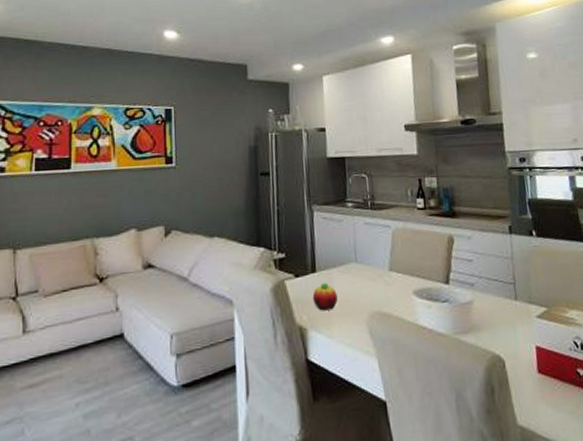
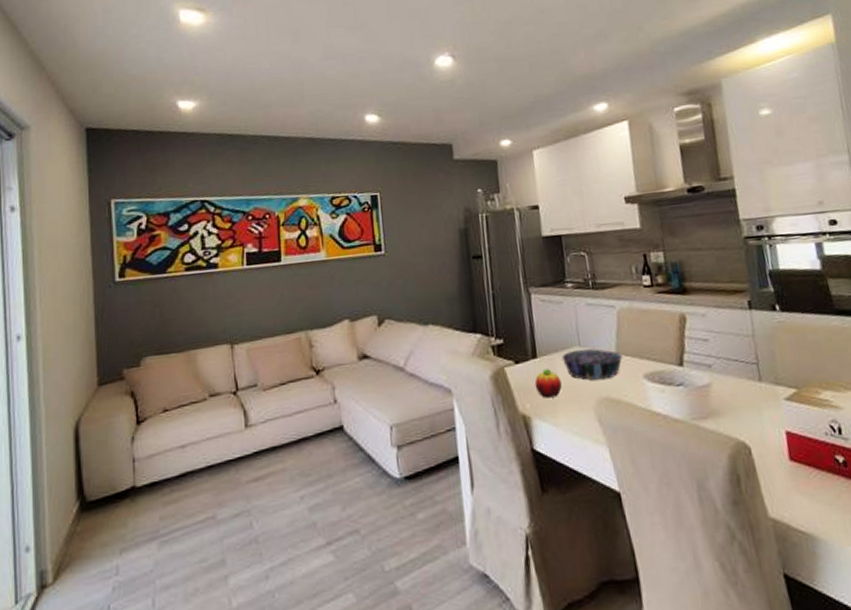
decorative bowl: none [339,265,395,296] -> present [562,348,623,381]

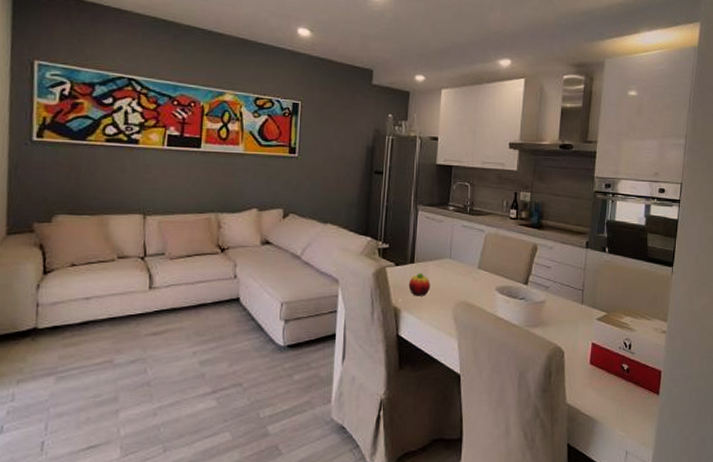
decorative bowl: present [562,348,623,381] -> none [434,261,483,288]

